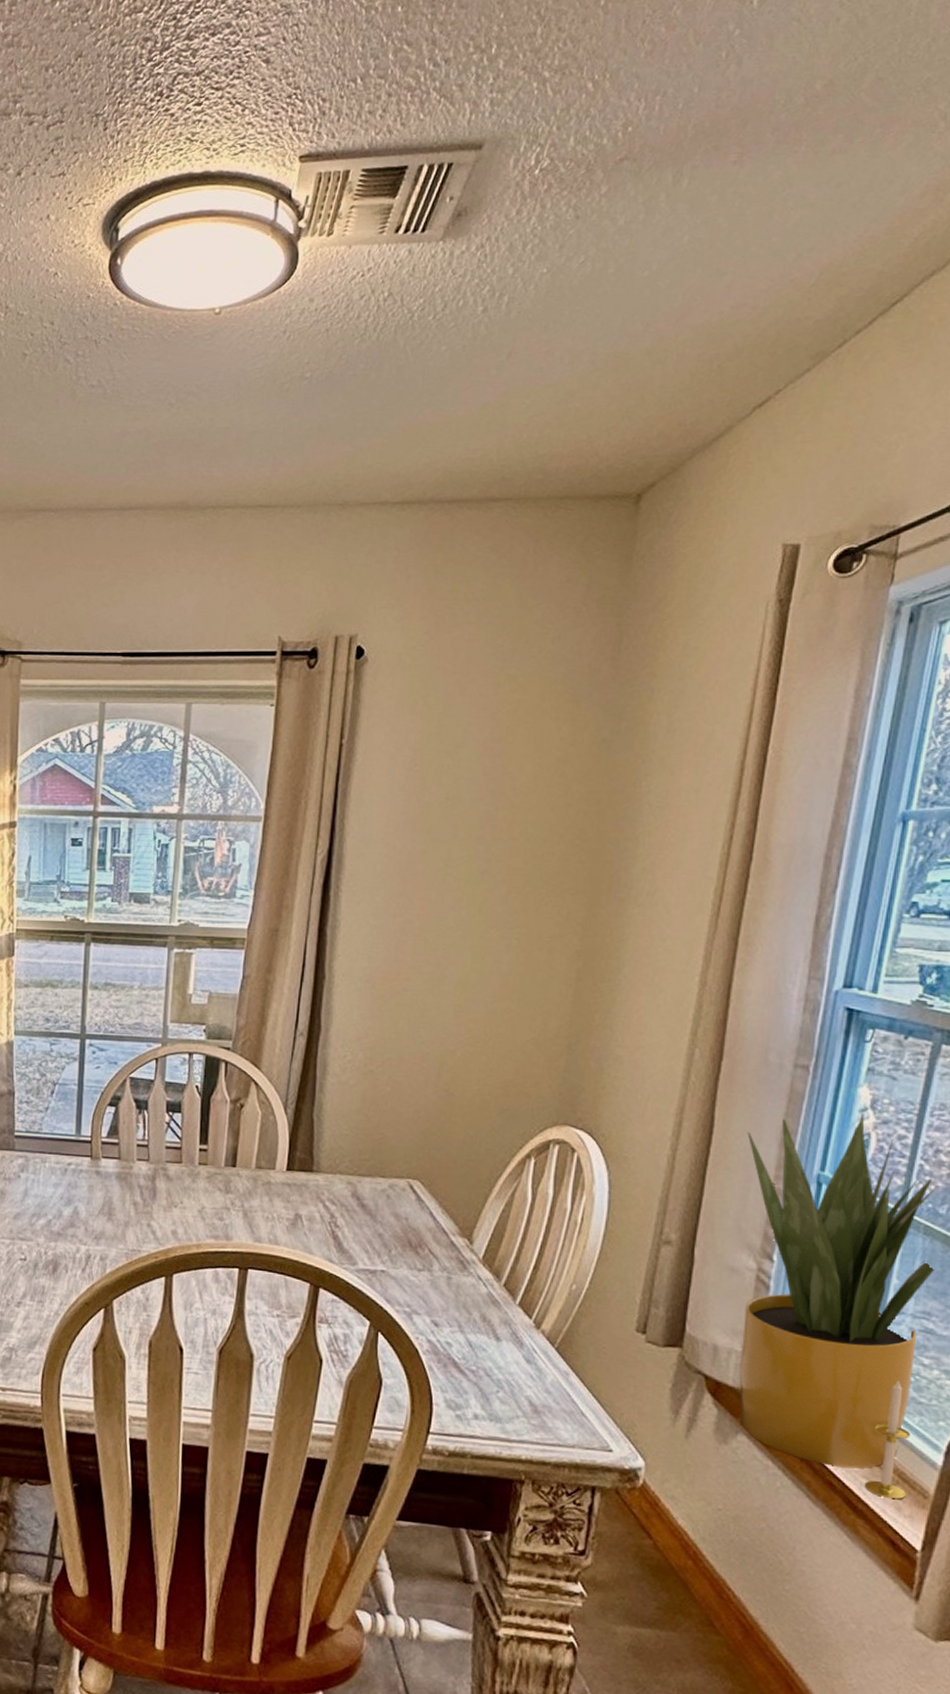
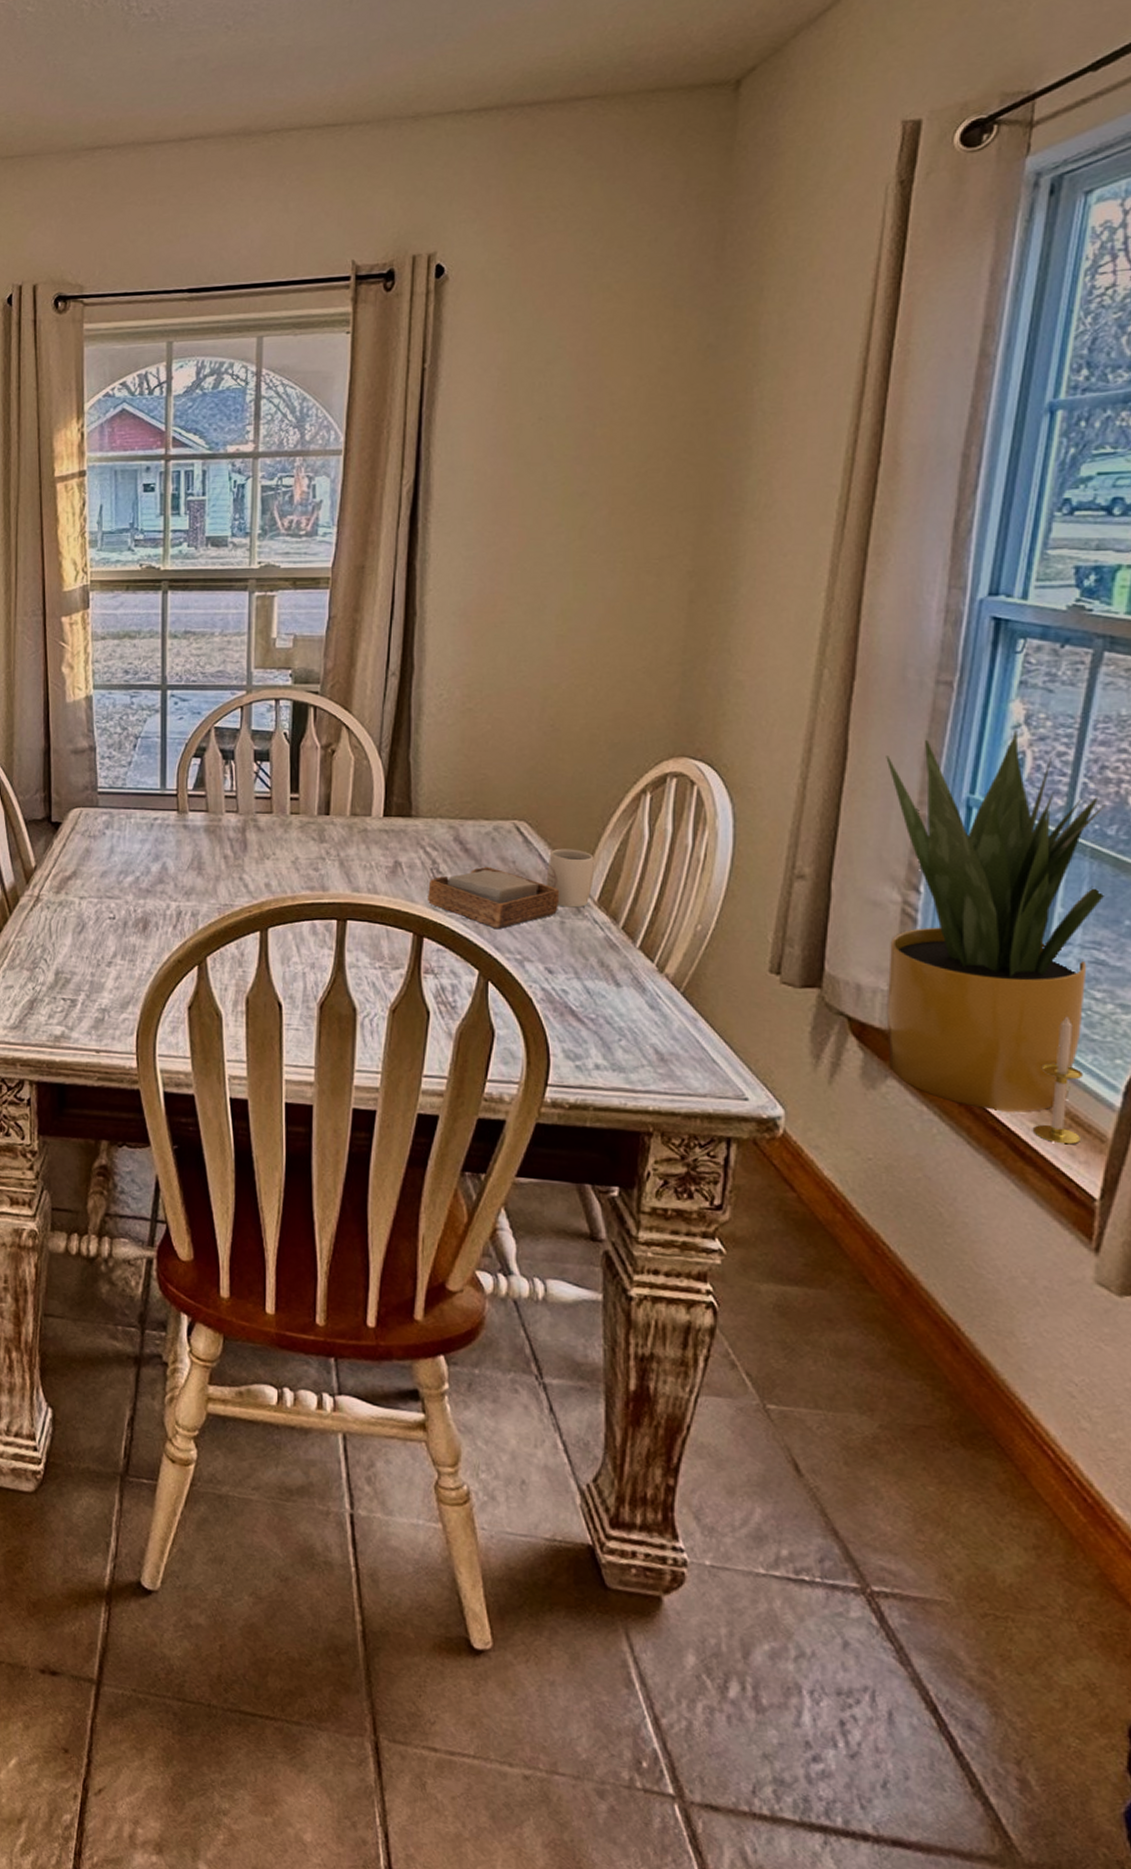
napkin holder: none [324,1222,448,1282] -> present [427,866,560,929]
mug: none [436,1207,481,1265] -> present [547,848,594,908]

